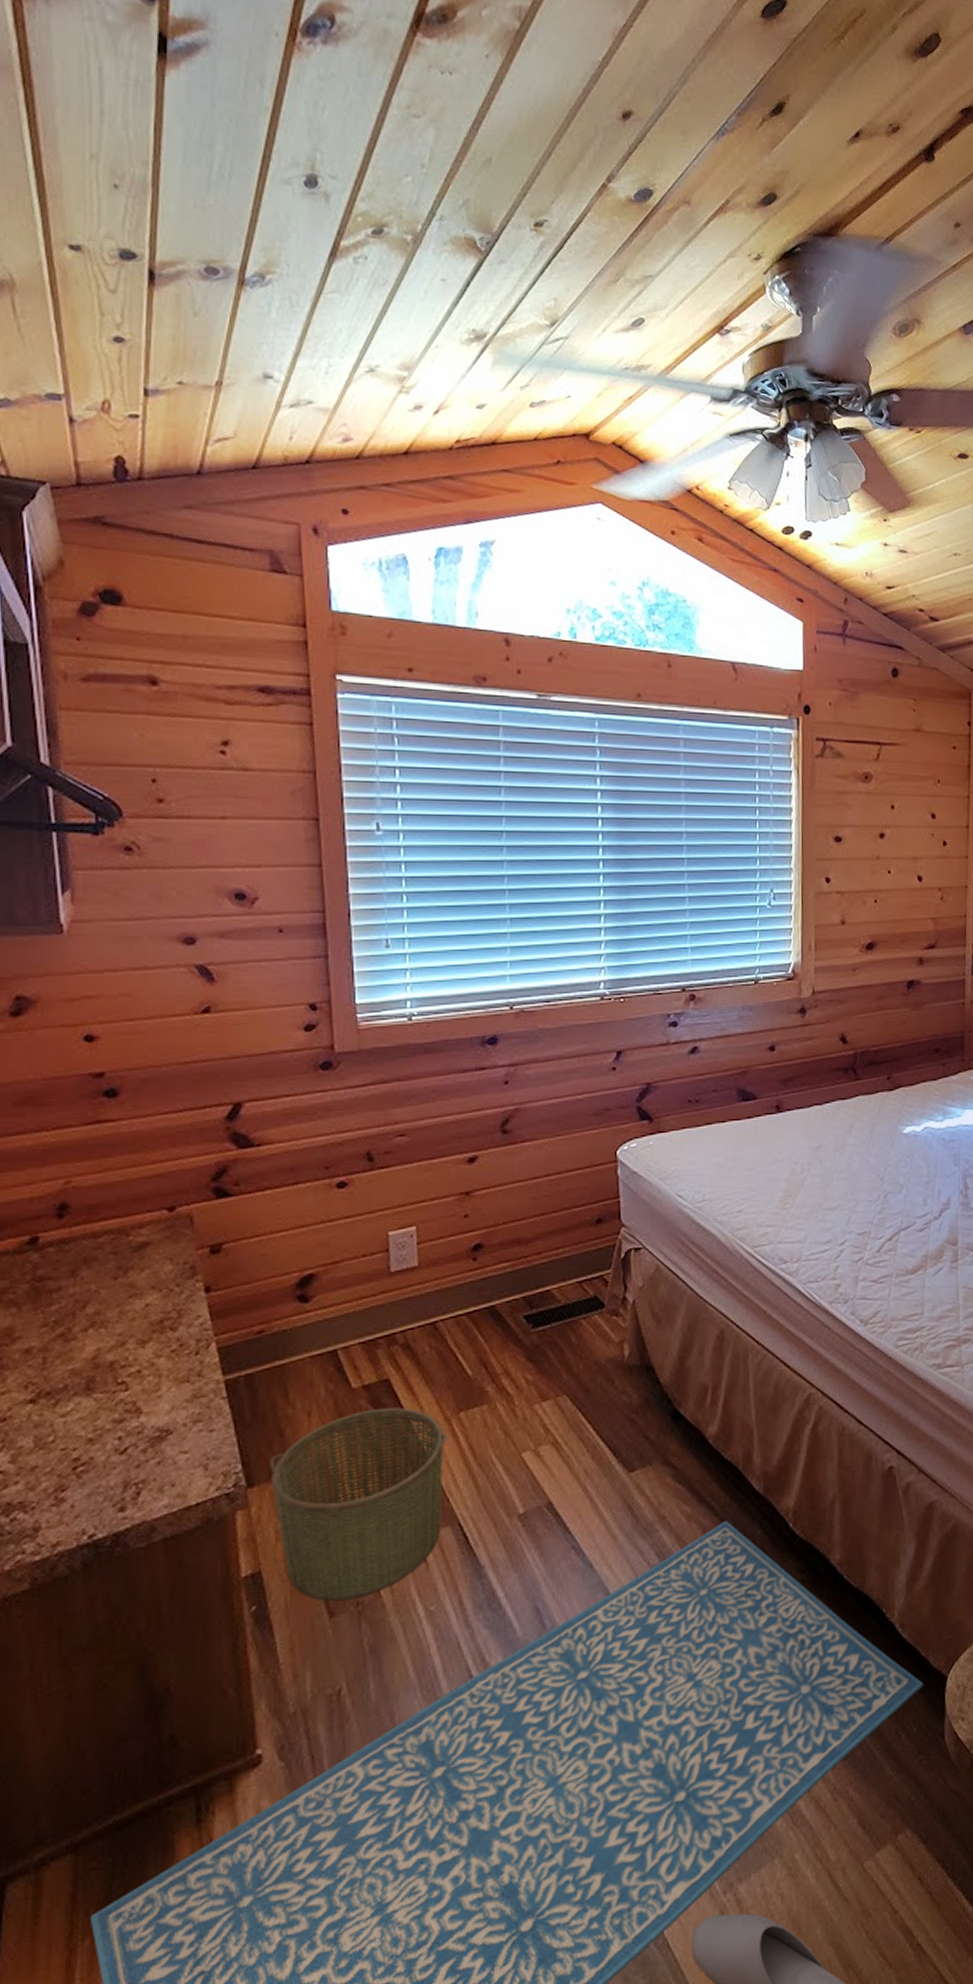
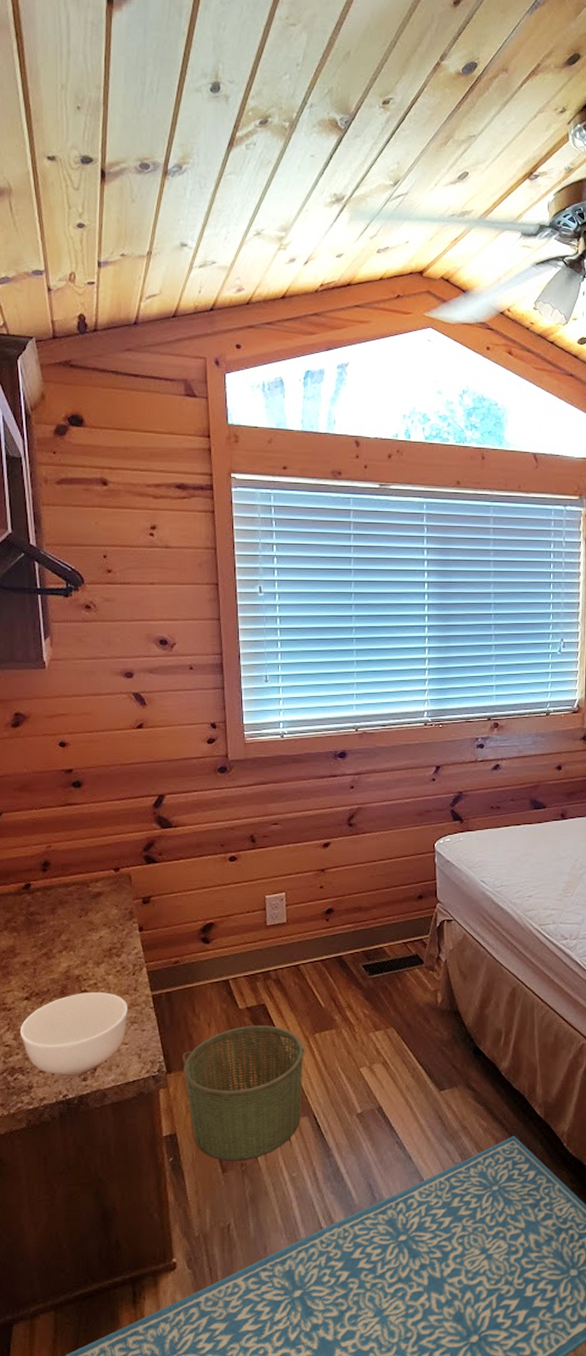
bowl: none [19,1382,189,1508] -> present [19,992,129,1076]

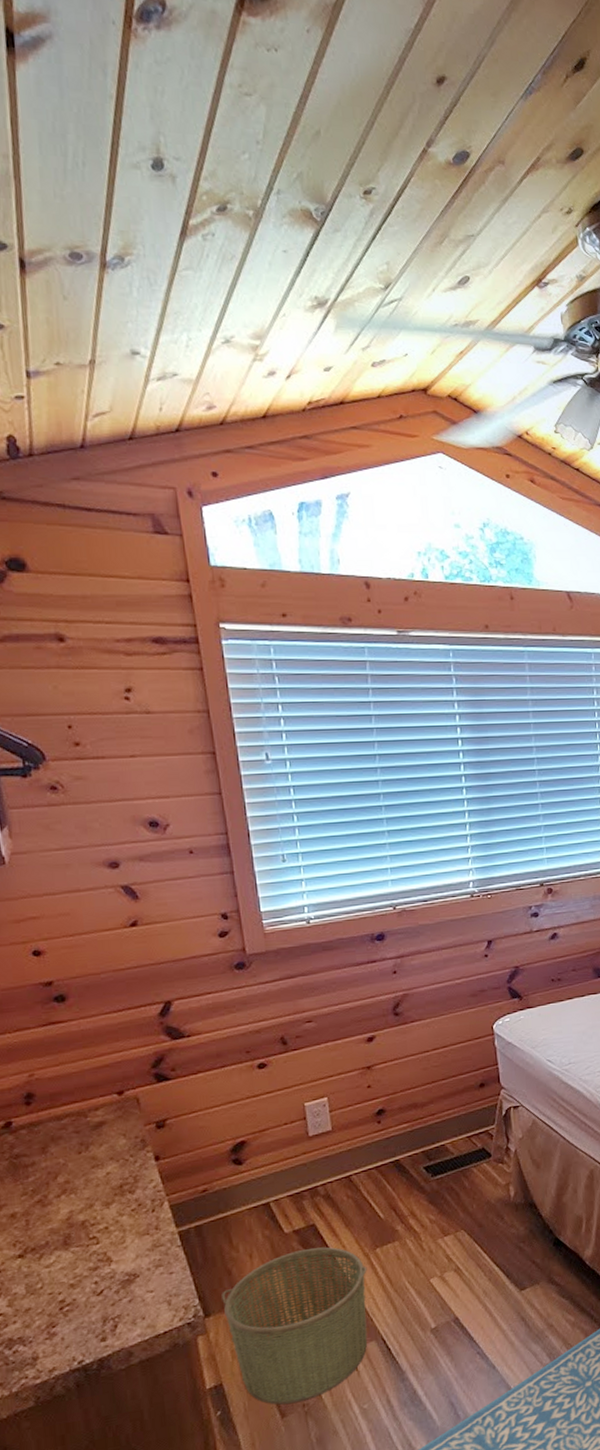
bowl: present [19,992,129,1076] -> none [14,1236,151,1340]

